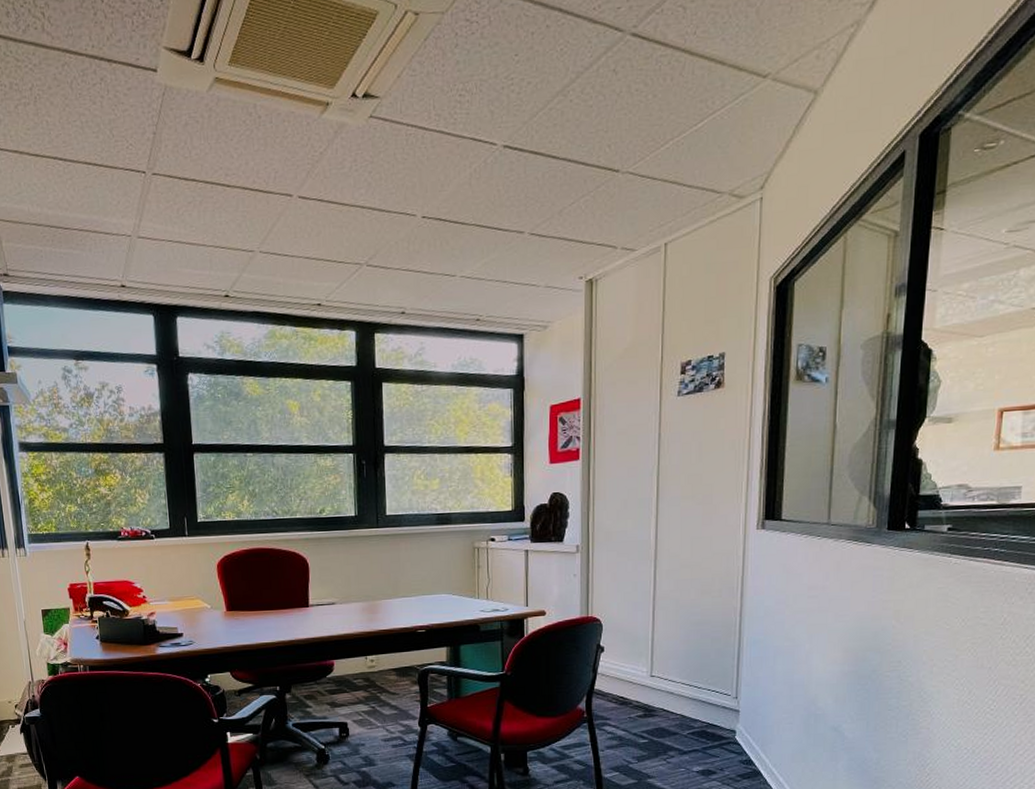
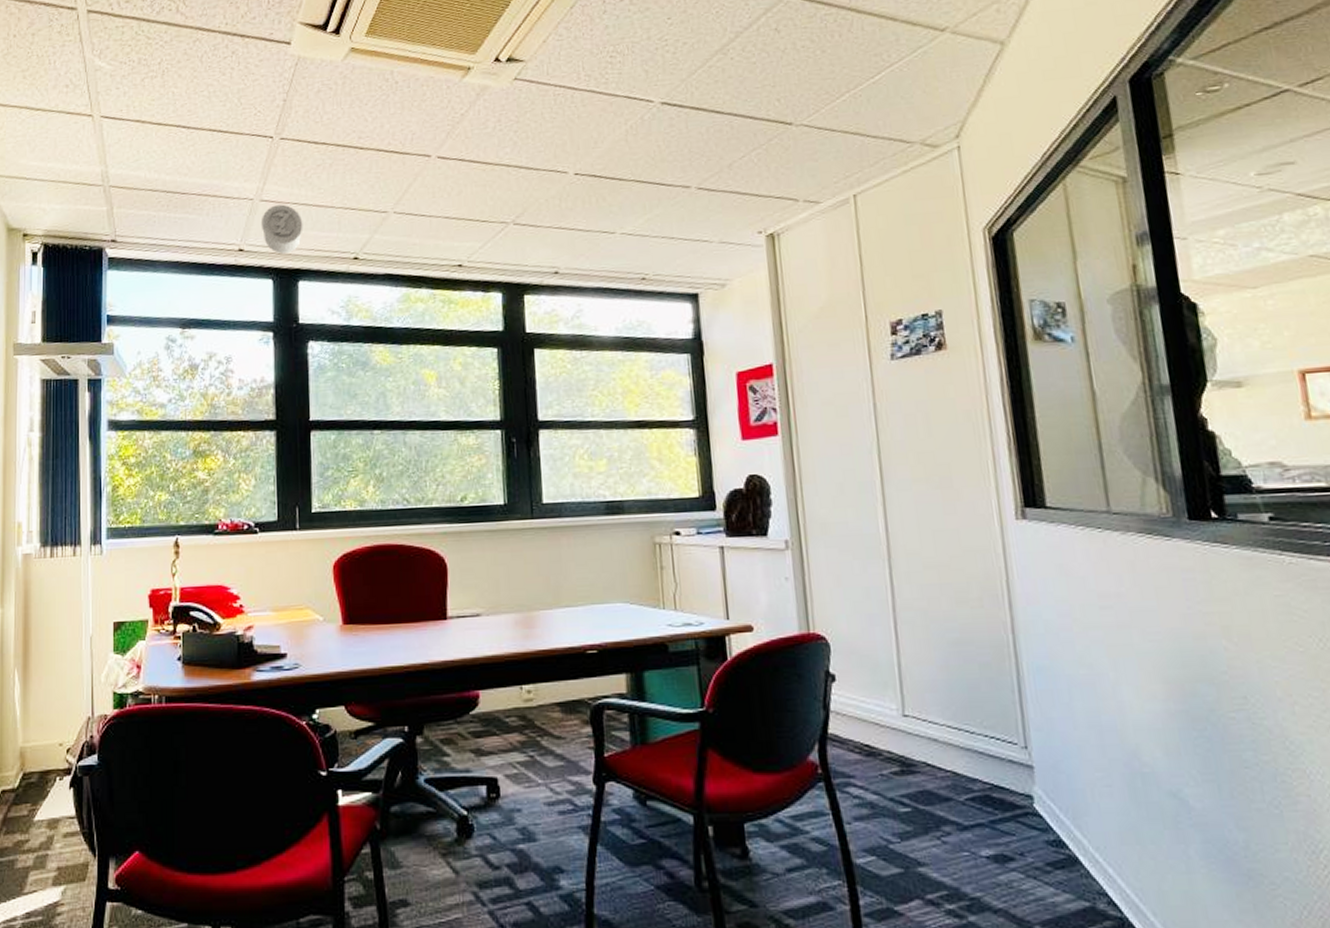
ceiling light: none [139,241,179,291] -> present [260,204,303,255]

